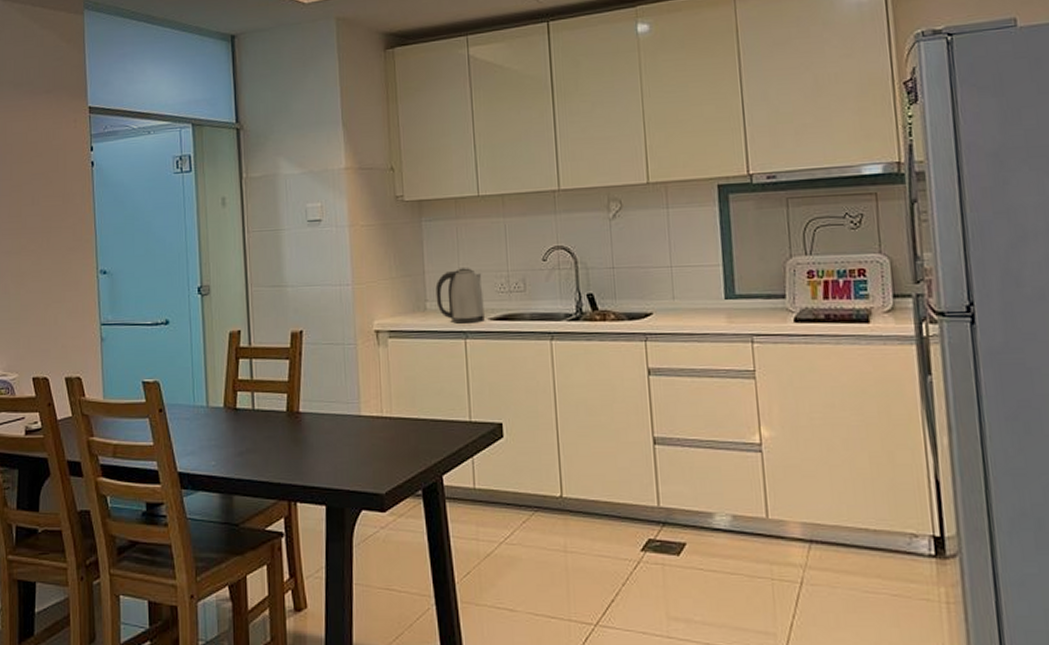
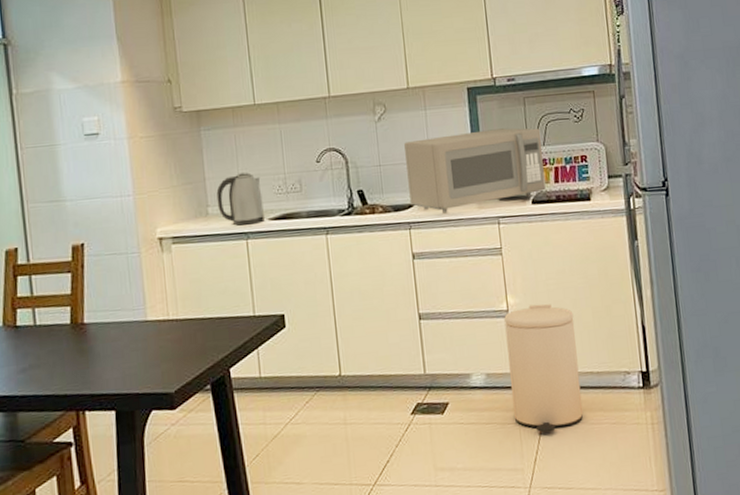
microwave: none [642,232,812,326] -> present [404,128,546,214]
pedal bin: none [756,440,855,594] -> present [504,303,584,433]

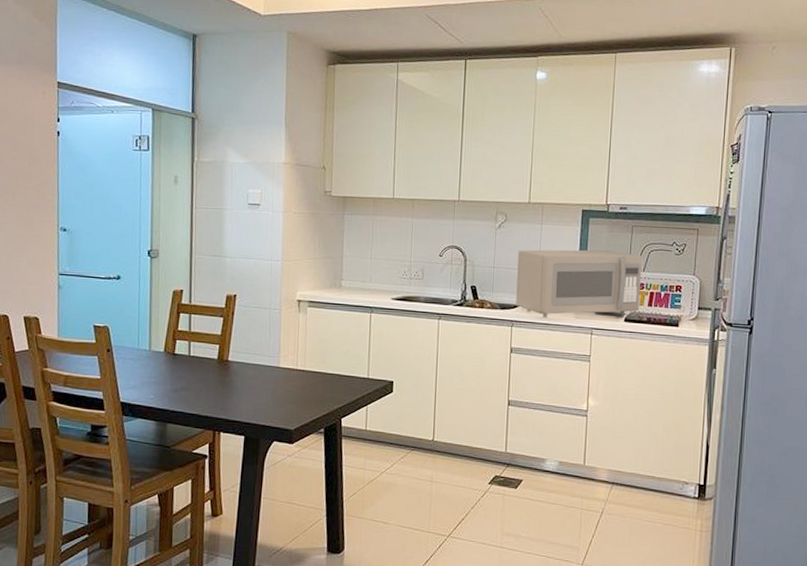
kettle: present [216,172,265,226] -> none [350,256,390,301]
pedal bin: present [504,303,584,433] -> none [578,409,646,521]

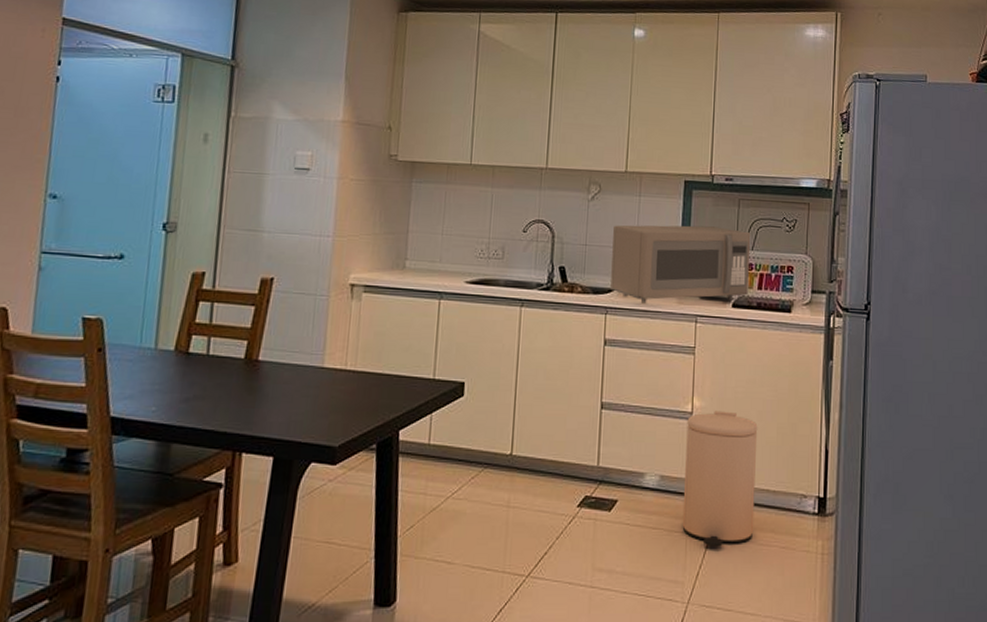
pedal bin: none [578,409,646,521] -> present [682,410,758,547]

